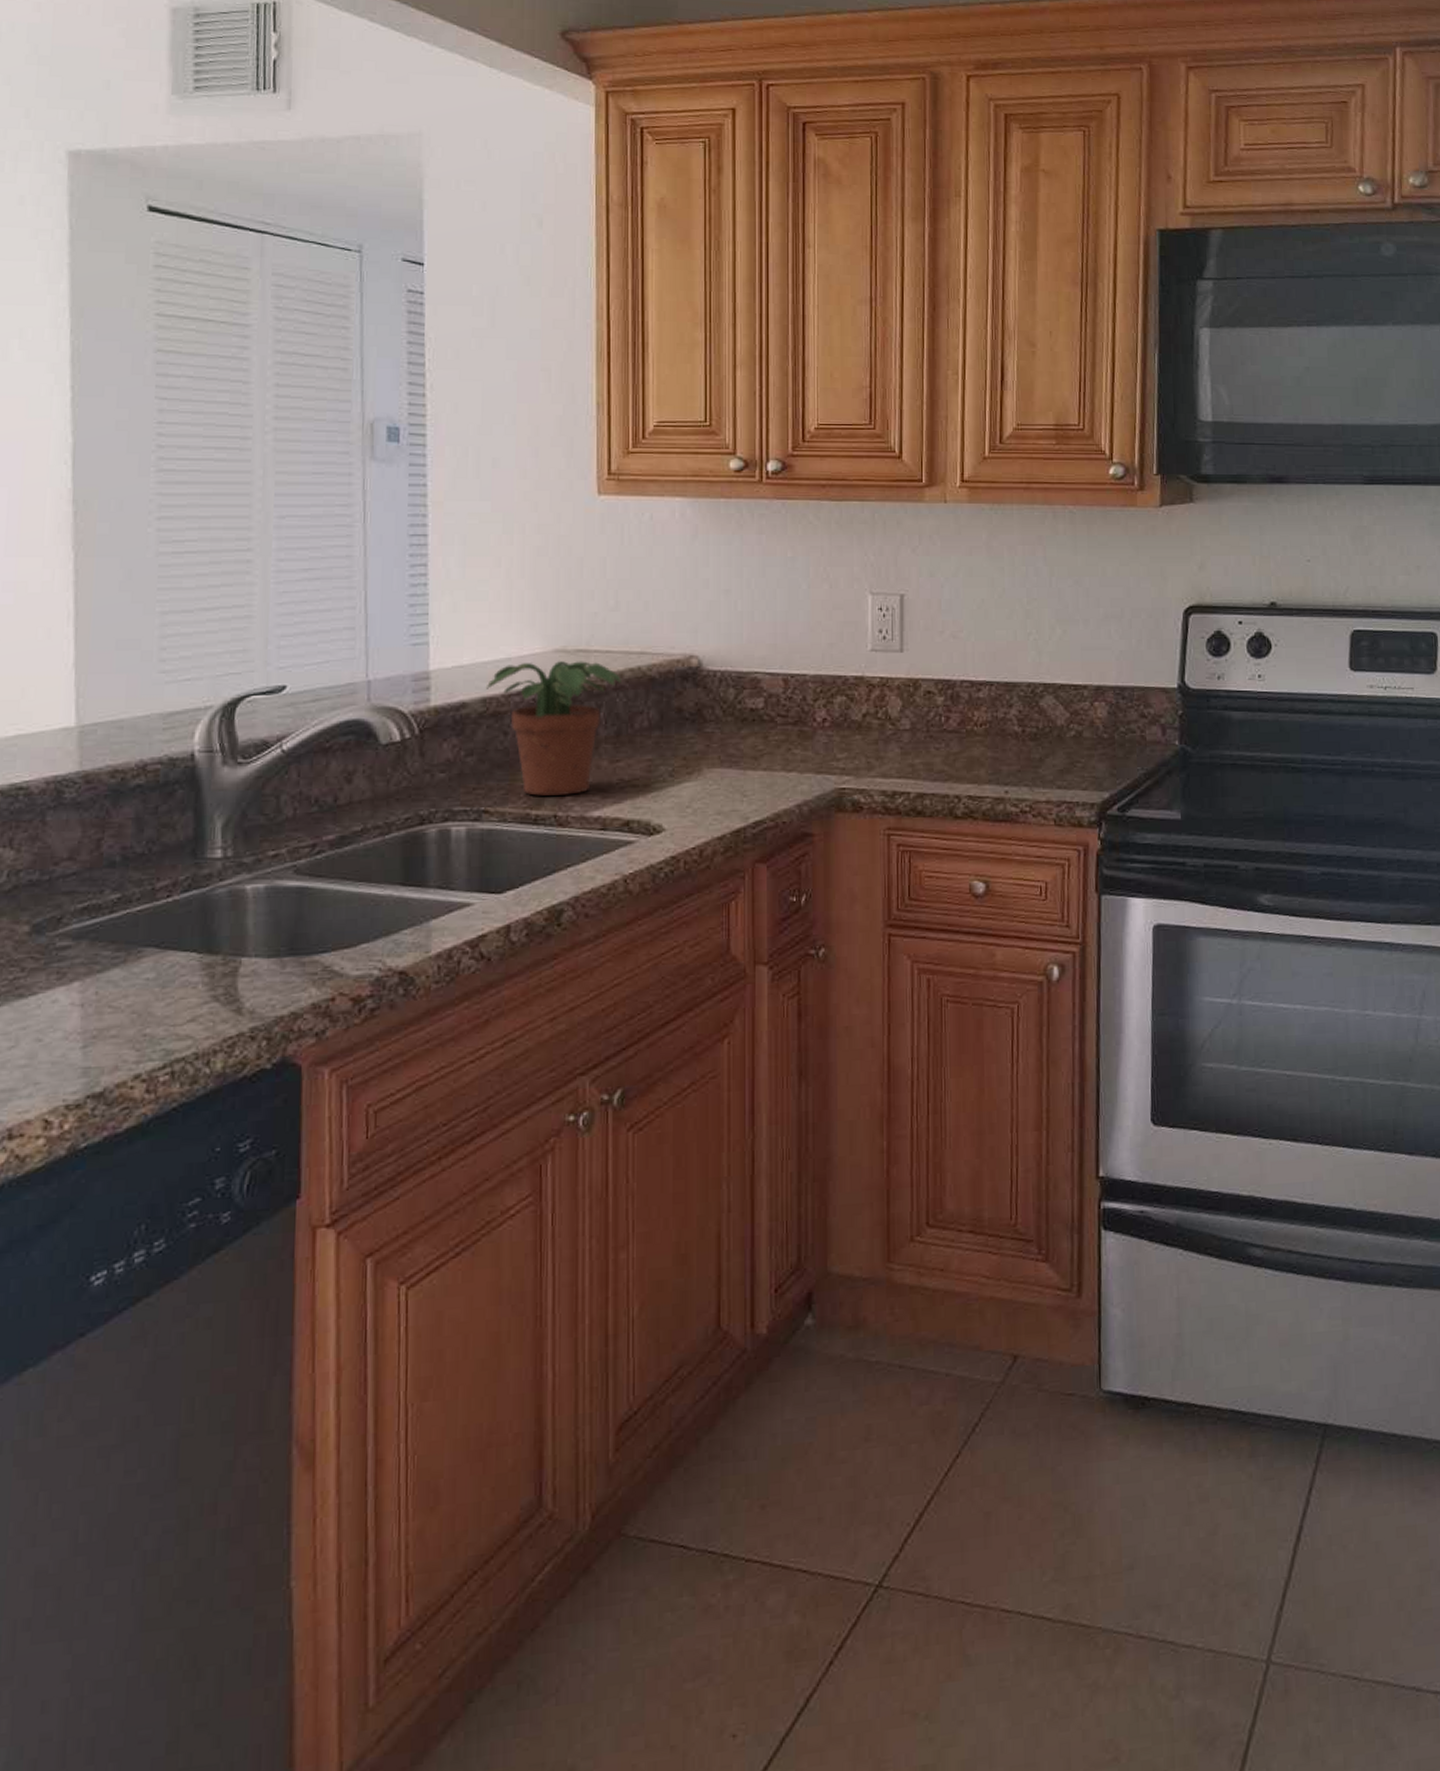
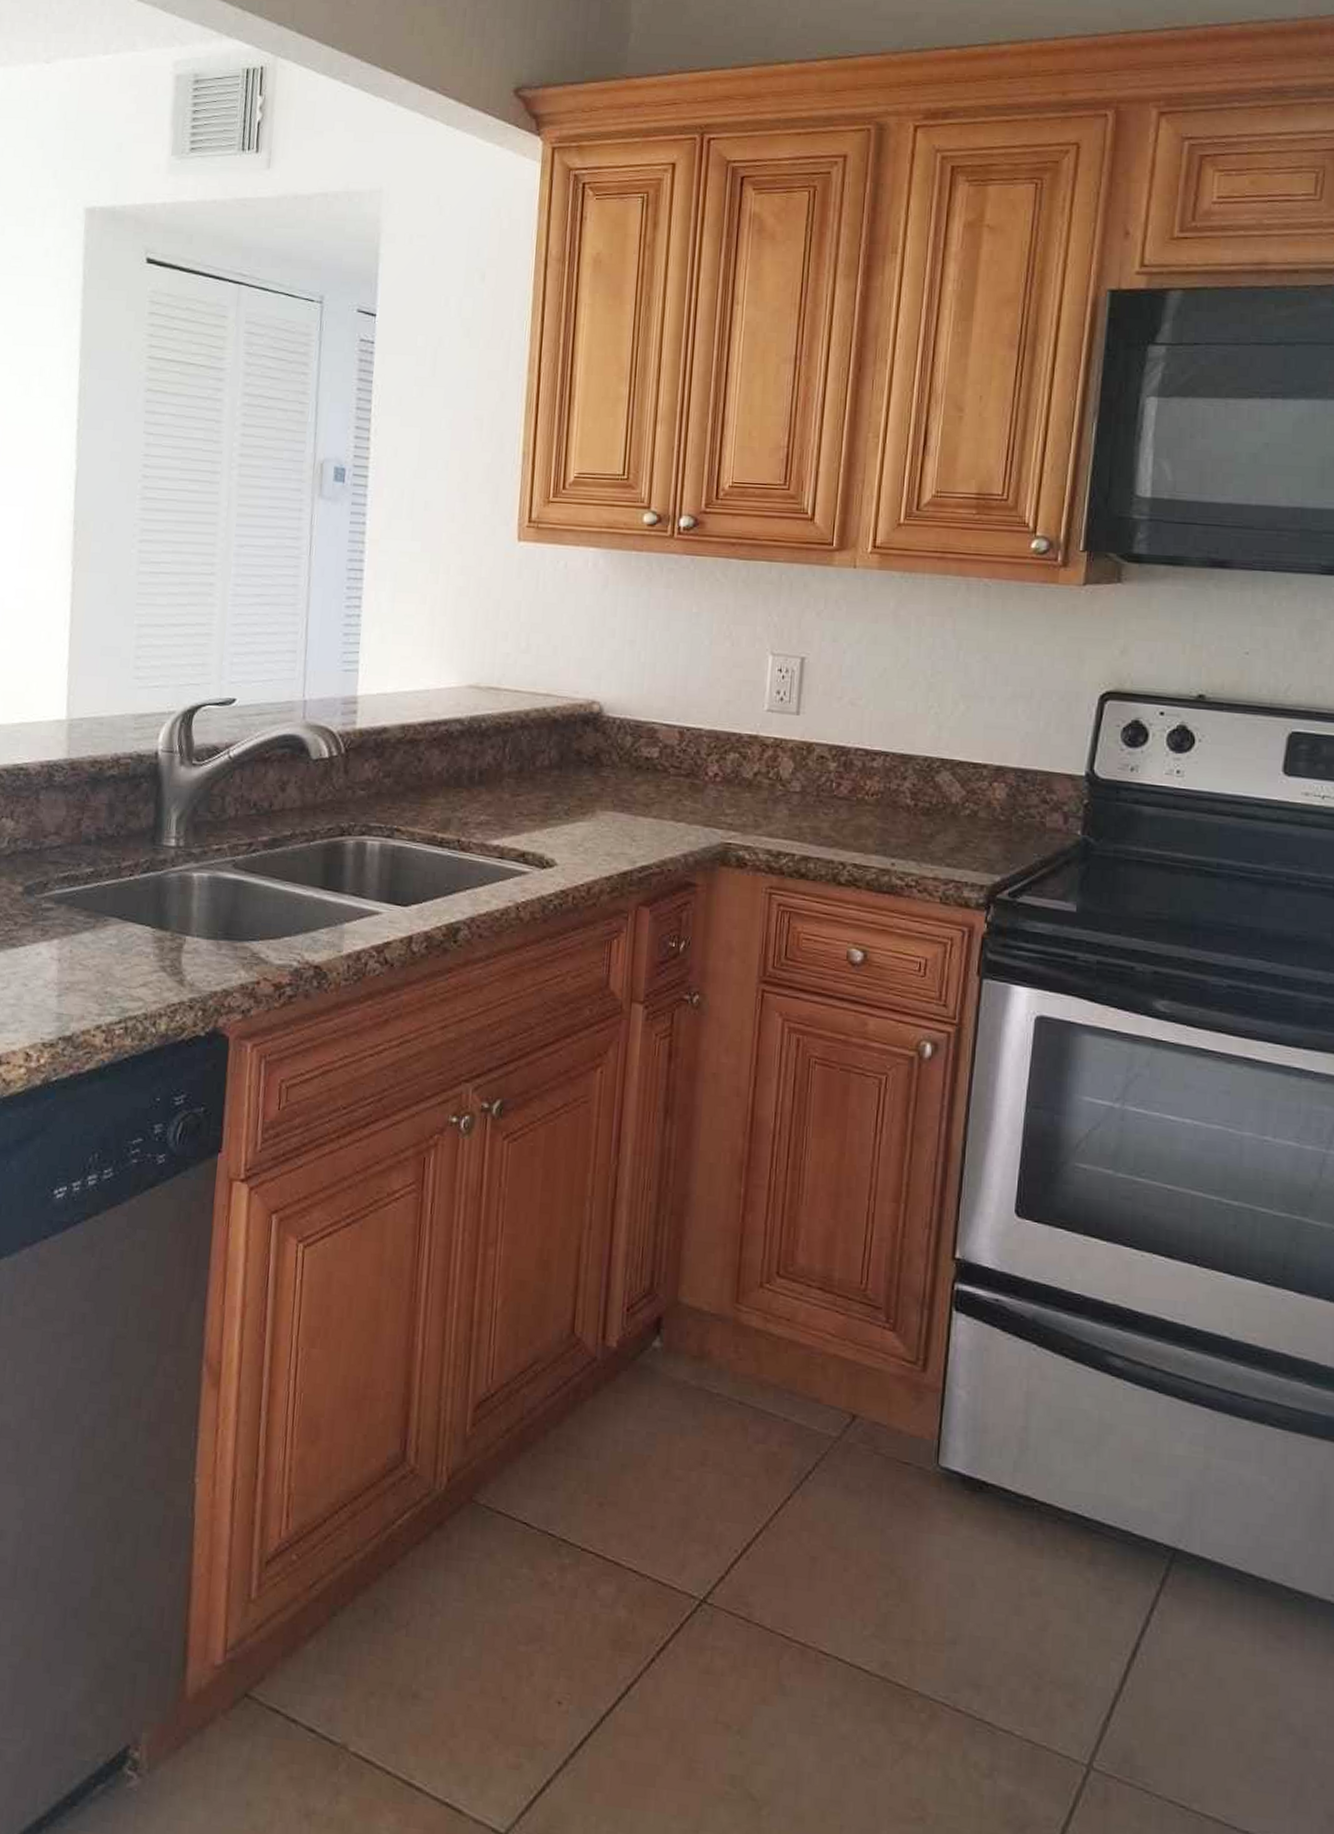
potted plant: present [485,660,621,796] -> none [405,695,527,823]

